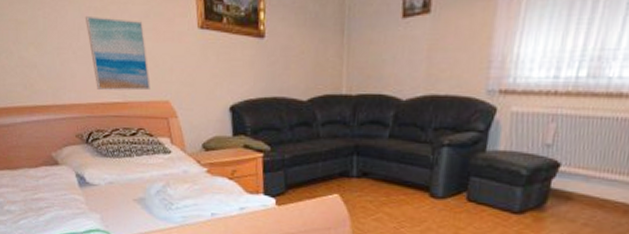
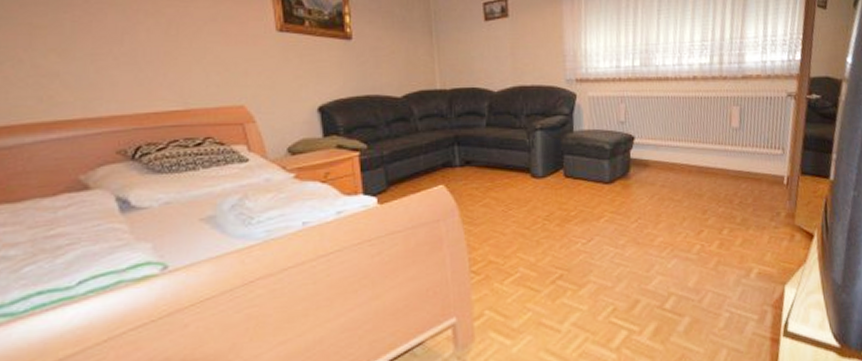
wall art: present [85,15,150,91] -> none [131,19,220,98]

